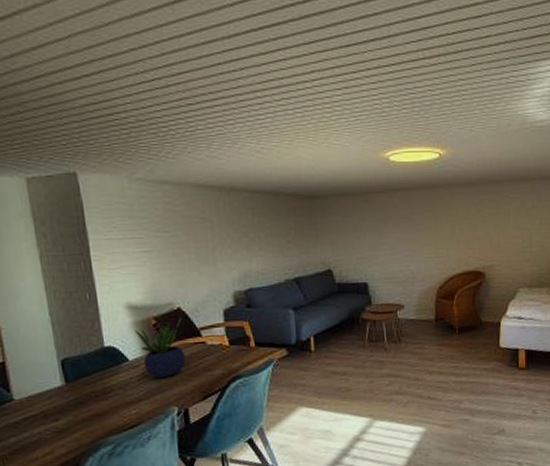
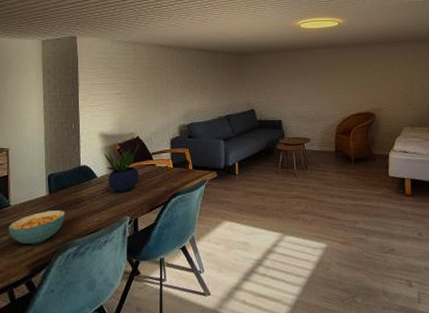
cereal bowl: none [15,402,92,446] -> present [8,210,66,245]

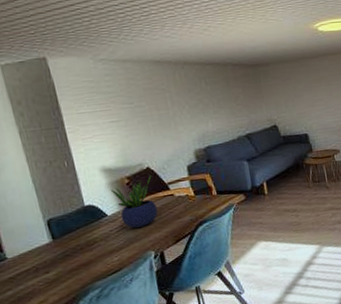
cereal bowl: present [8,210,66,245] -> none [10,255,79,296]

